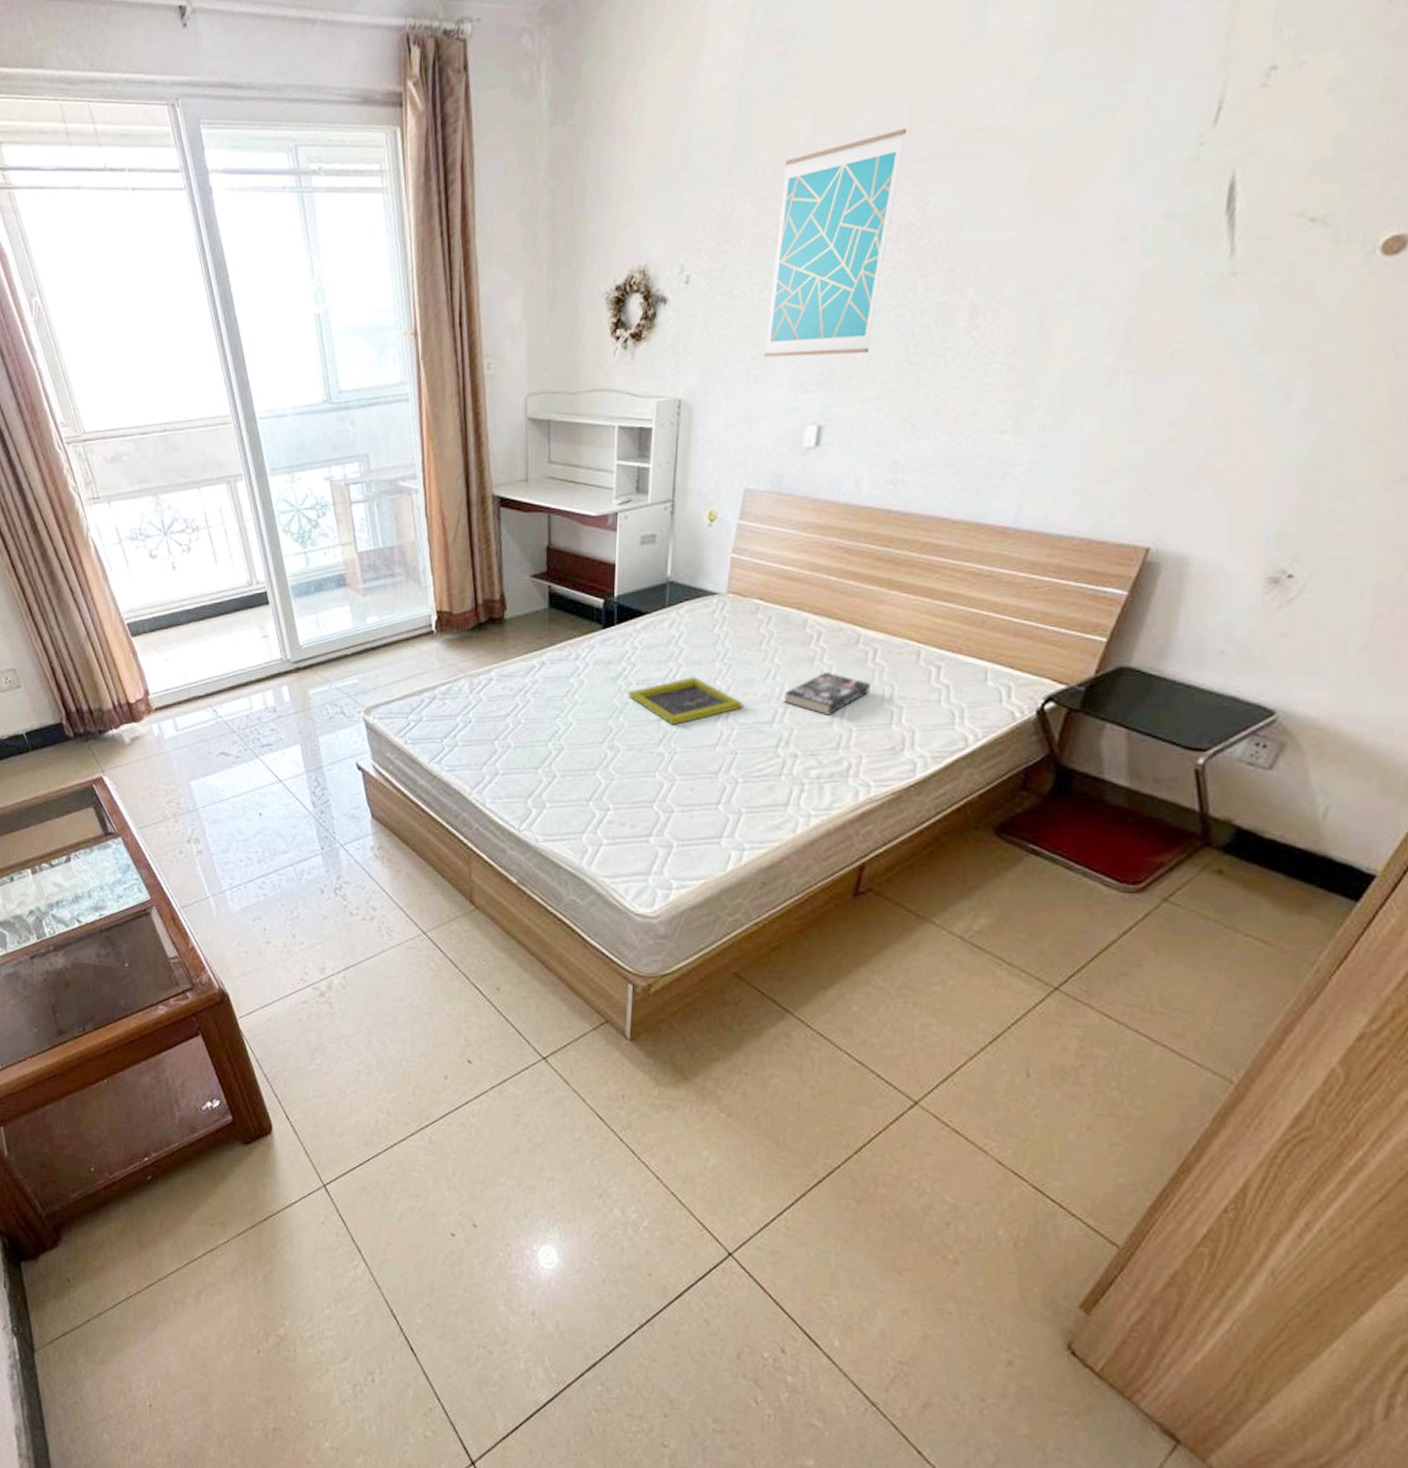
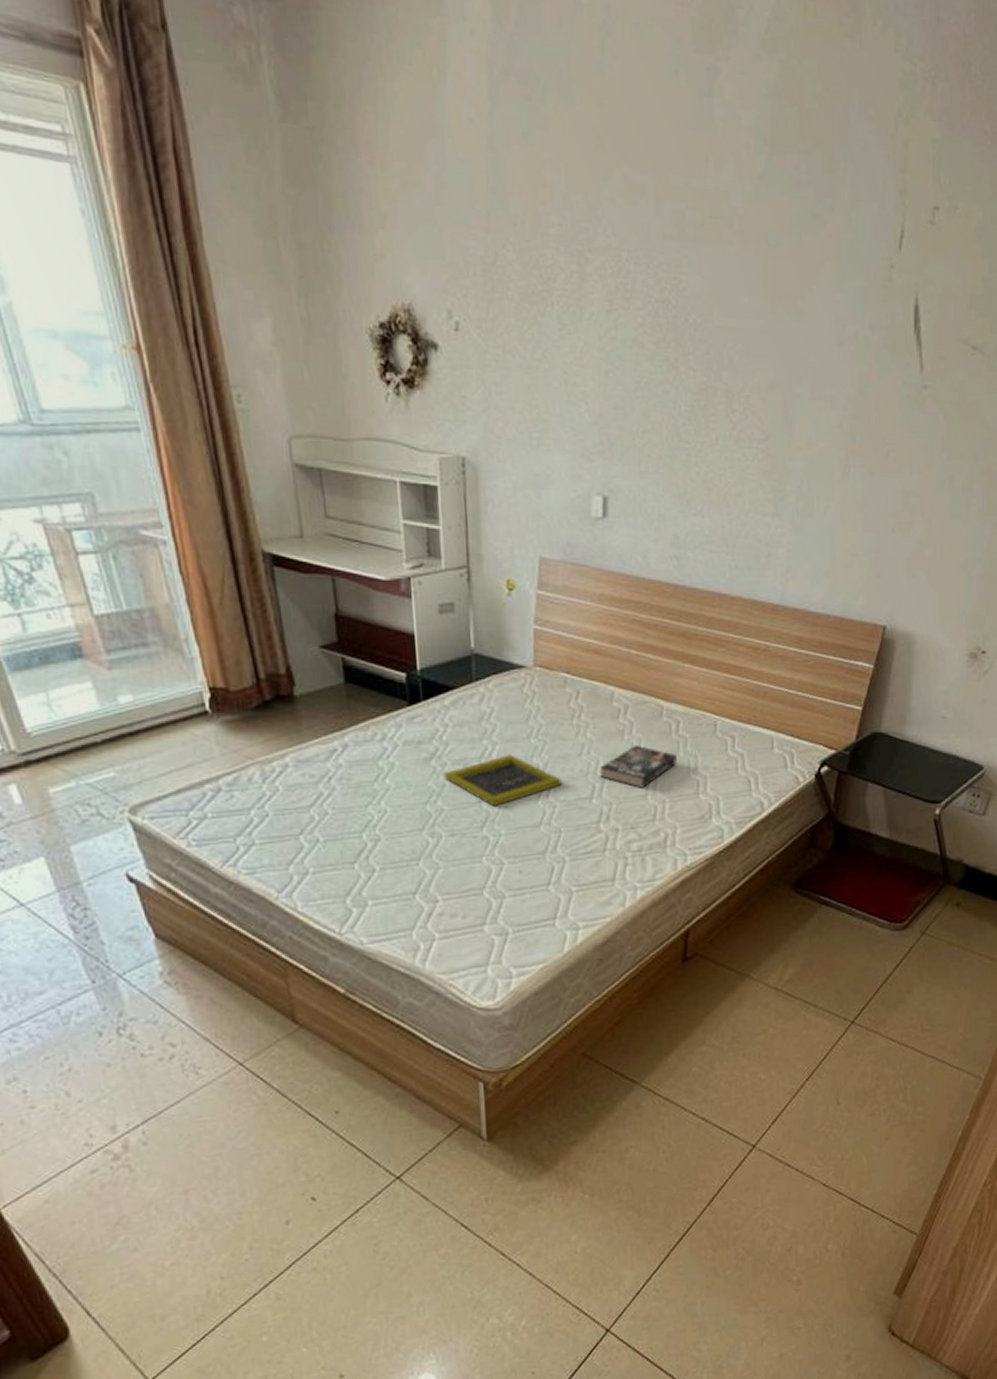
wall art: present [764,128,908,357] -> none [543,201,655,427]

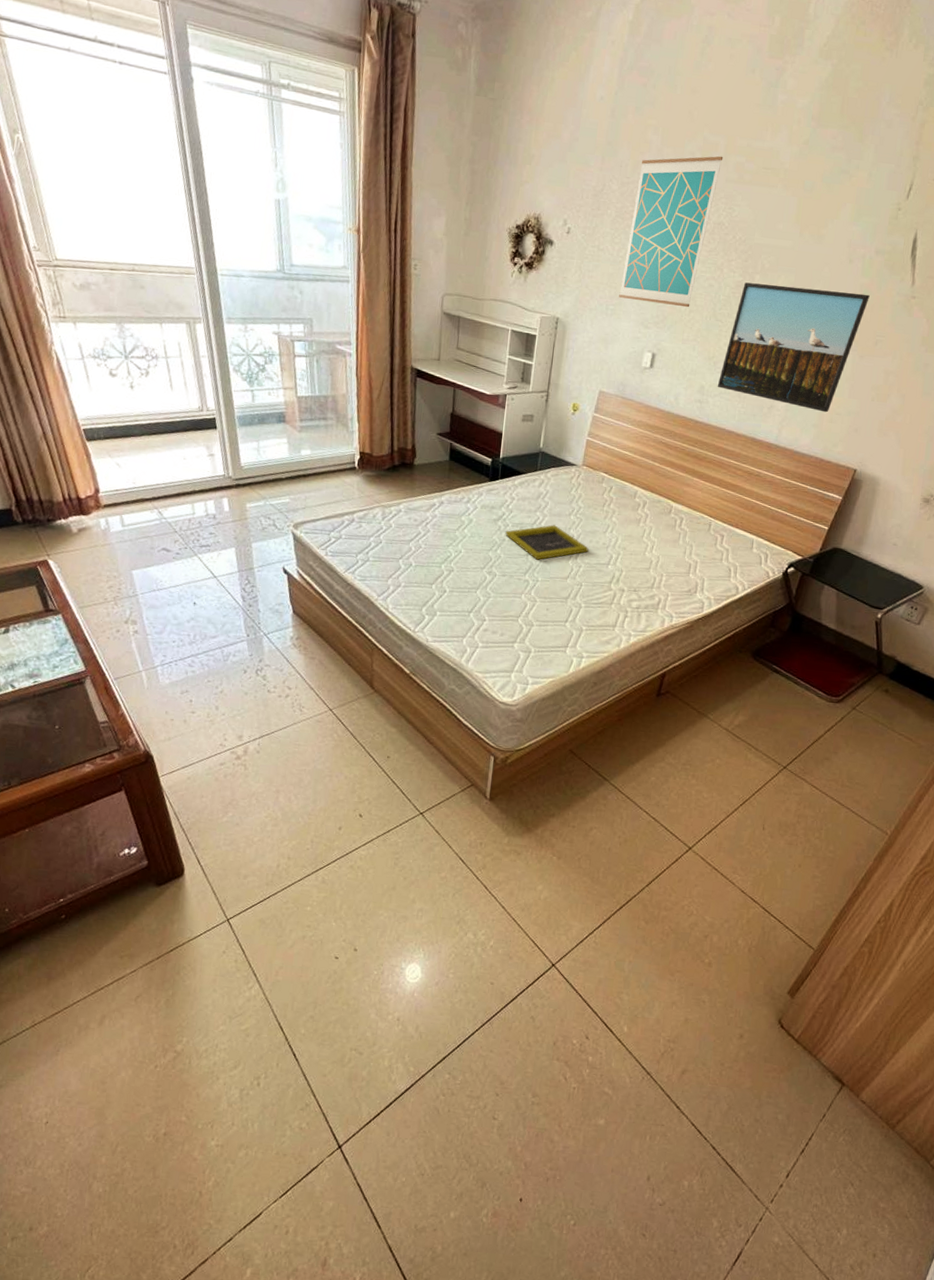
wall art: none [543,201,655,427] -> present [619,156,724,308]
book: present [600,744,677,788] -> none [617,531,677,563]
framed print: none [695,384,871,555] -> present [717,282,870,413]

